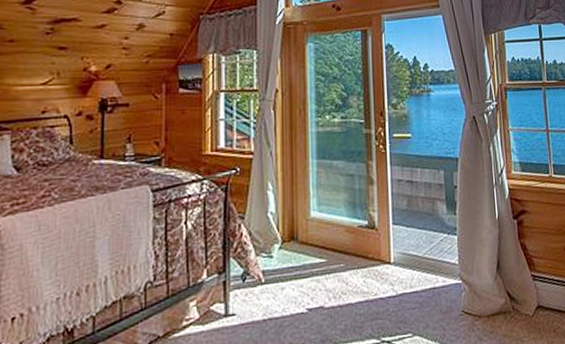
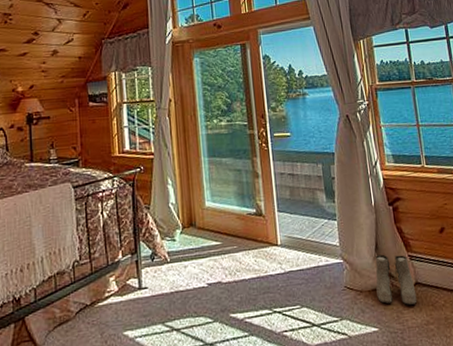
boots: none [496,274,539,332] -> present [375,254,417,306]

